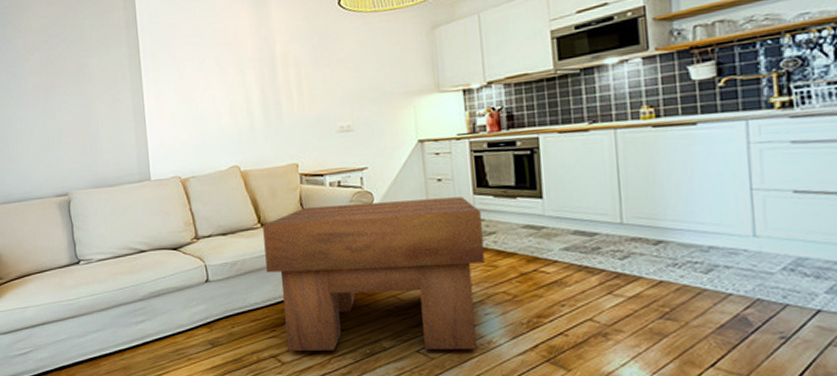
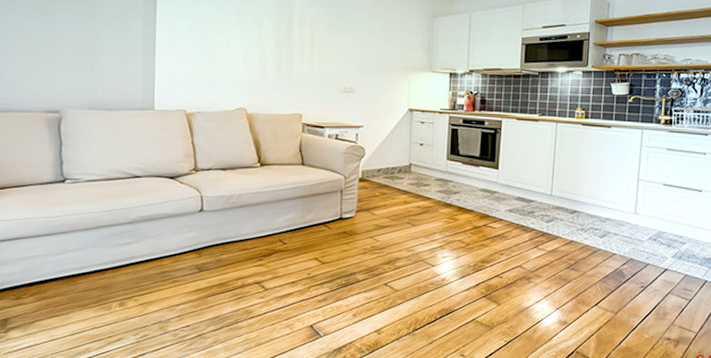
coffee table: present [263,197,485,351] -> none [261,153,450,284]

